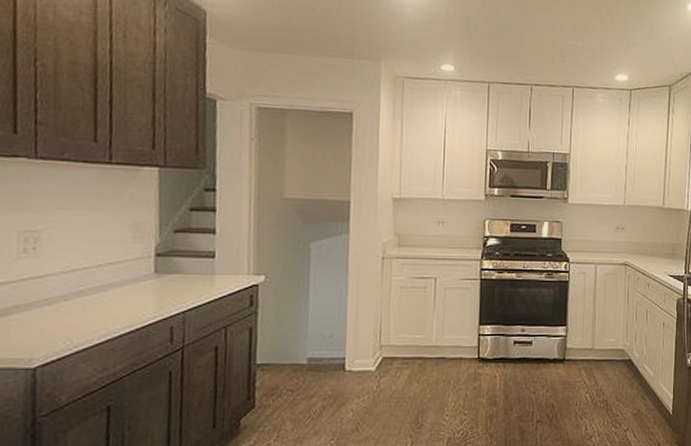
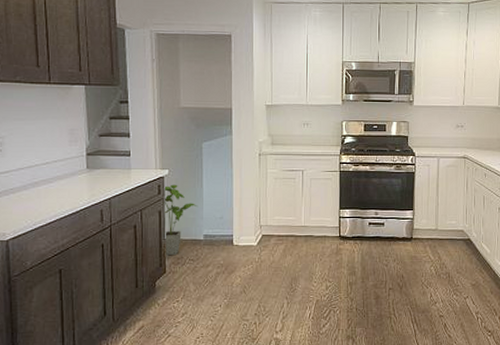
house plant: none [253,294,300,386] -> present [163,184,197,256]

